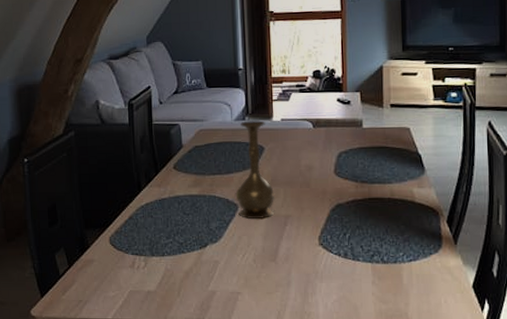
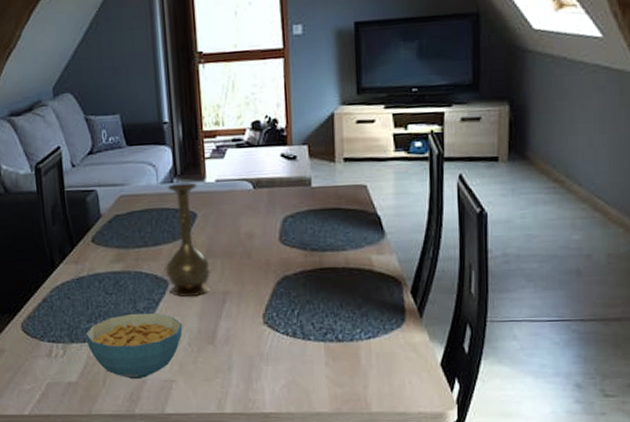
cereal bowl: none [165,232,249,291] -> present [85,313,183,380]

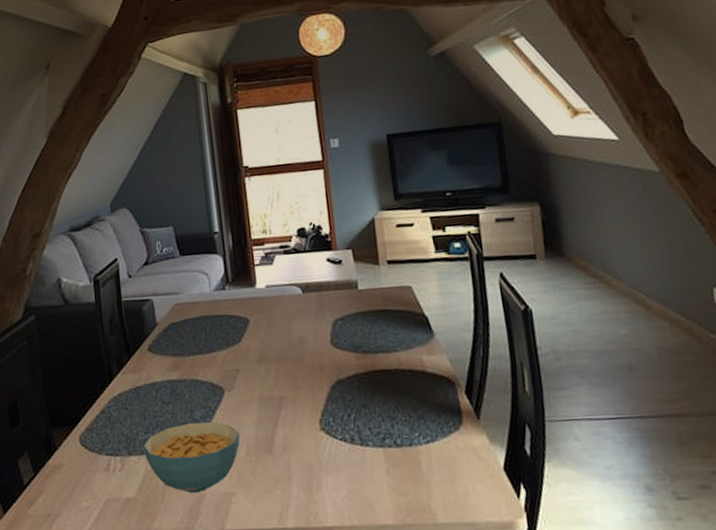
vase: present [165,182,211,297] -> none [220,289,267,404]

